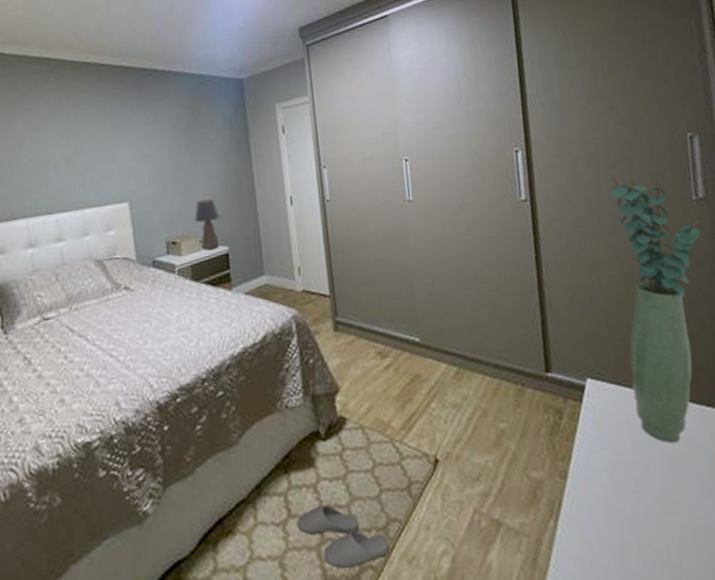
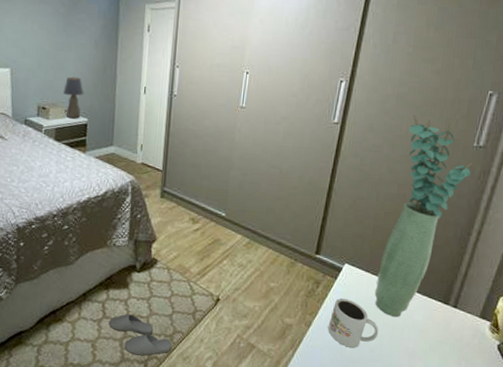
mug: none [589,428,660,500] -> present [328,298,379,348]

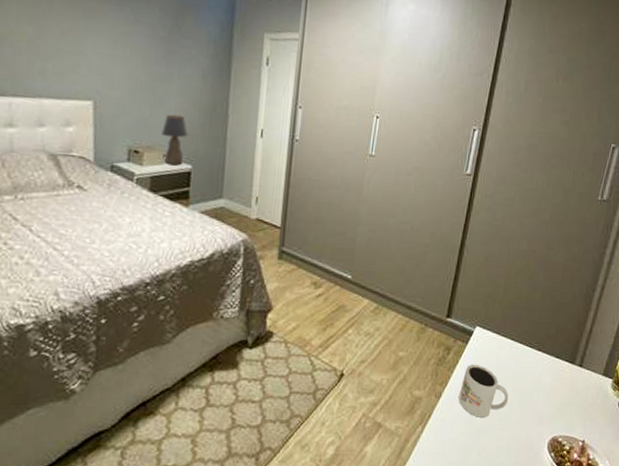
slippers: present [109,314,173,356] -> none [214,400,289,448]
vase: present [374,115,472,317] -> none [505,167,597,380]

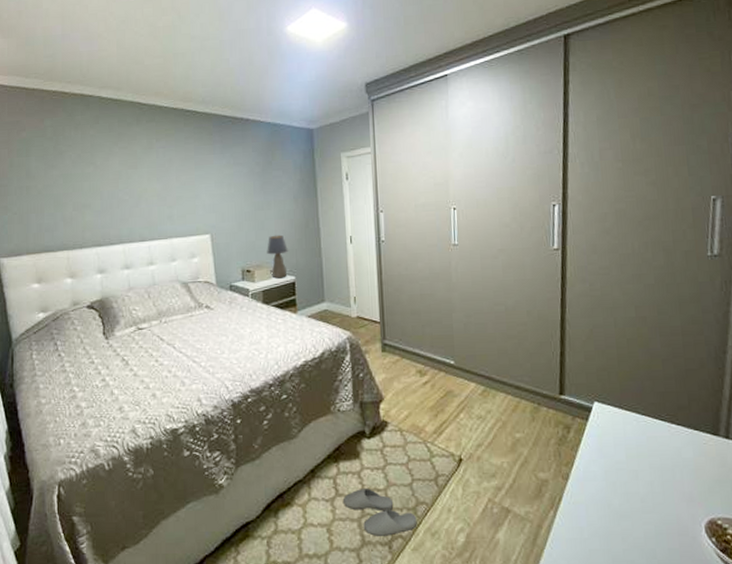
slippers: none [214,400,289,448] -> present [344,489,417,536]
mug: present [458,365,509,417] -> none [588,442,647,499]

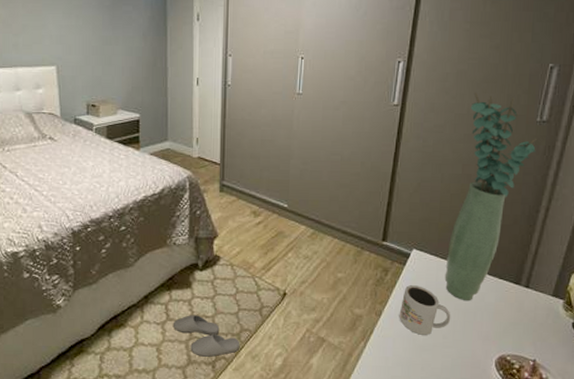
table lamp: present [267,235,288,279] -> none [113,71,134,115]
mug: none [588,442,647,499] -> present [399,285,451,335]
vase: none [632,230,712,457] -> present [444,92,537,300]

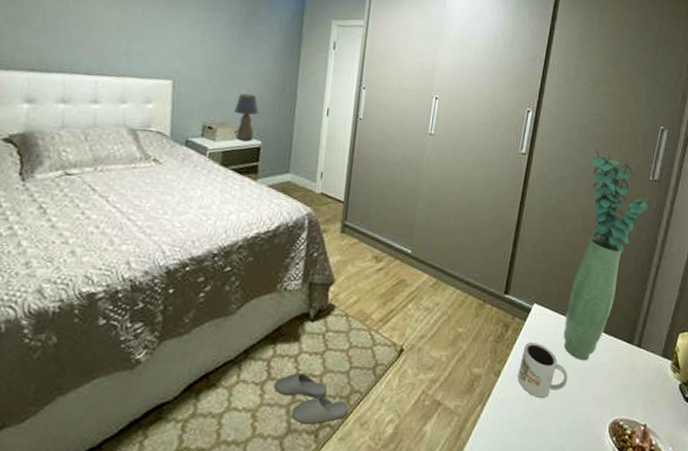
table lamp: none [113,71,134,115] -> present [234,93,259,142]

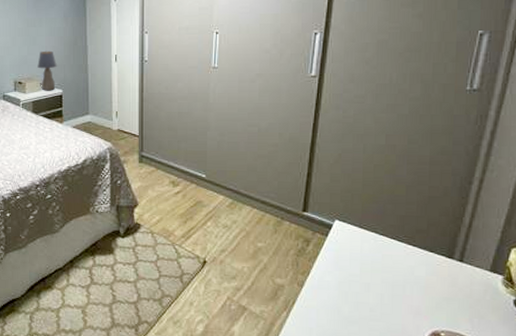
slippers: present [274,373,349,424] -> none [98,279,162,321]
mug: present [517,343,568,398] -> none [322,256,378,307]
vase: present [563,147,649,360] -> none [370,61,467,273]

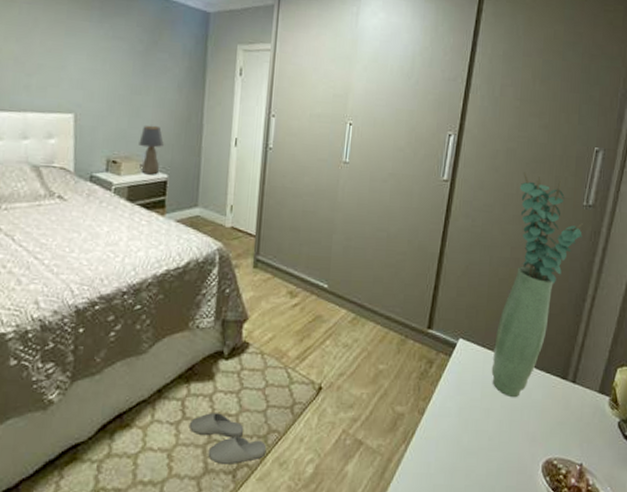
slippers: none [98,279,162,321] -> present [190,413,267,464]
vase: none [370,61,467,273] -> present [491,171,583,397]

